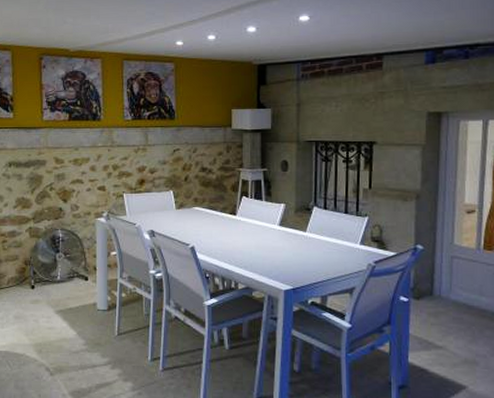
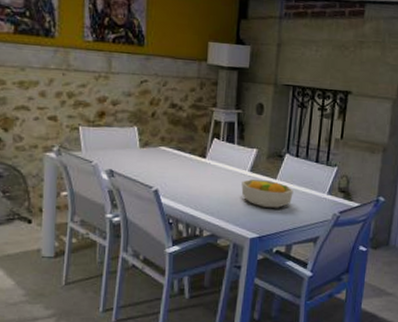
fruit bowl: none [272,233,324,260] -> present [241,179,294,208]

